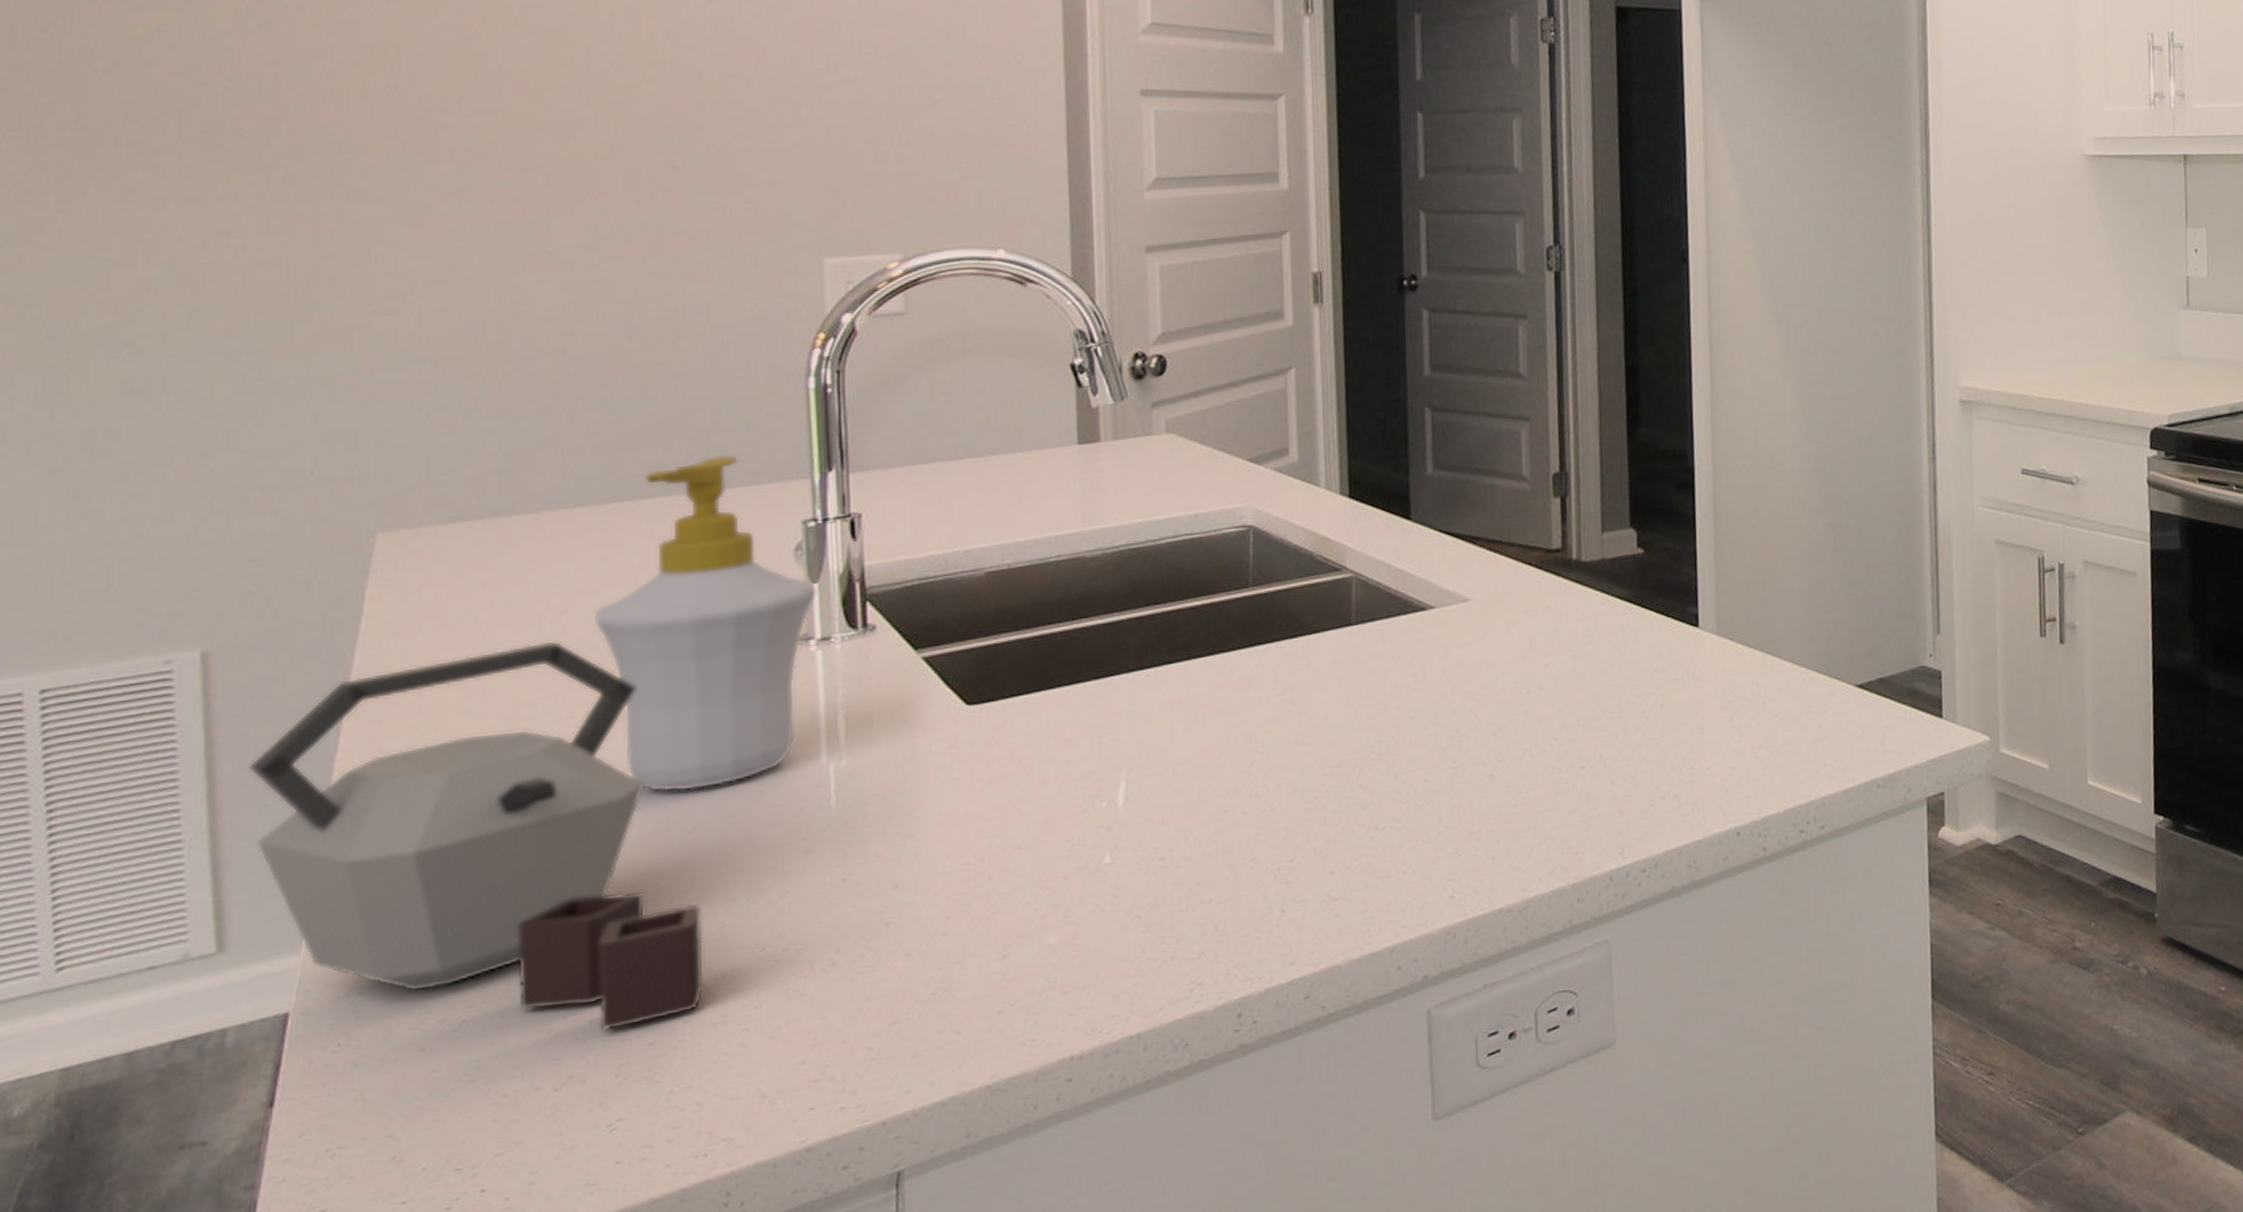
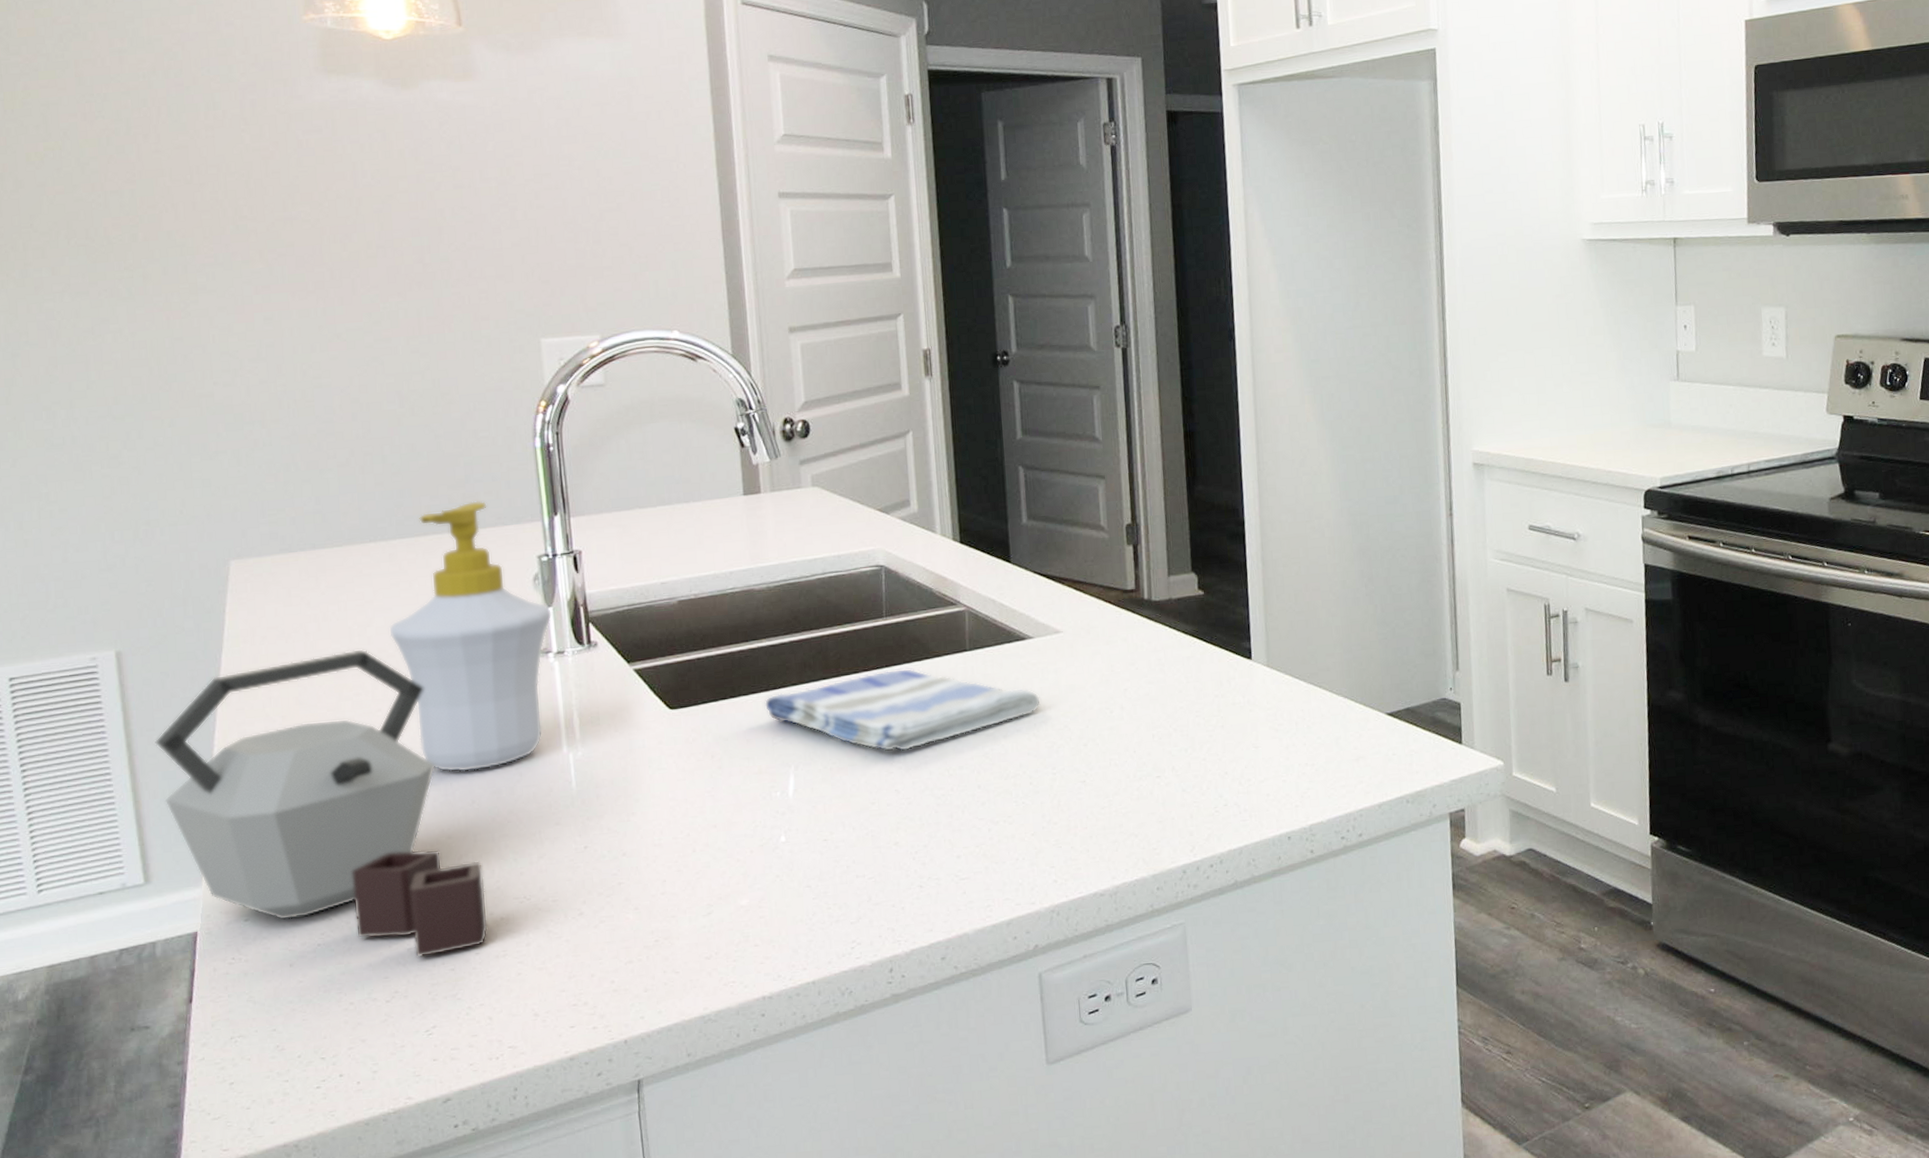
dish towel: none [1091,647,1441,749] -> present [764,668,1041,752]

